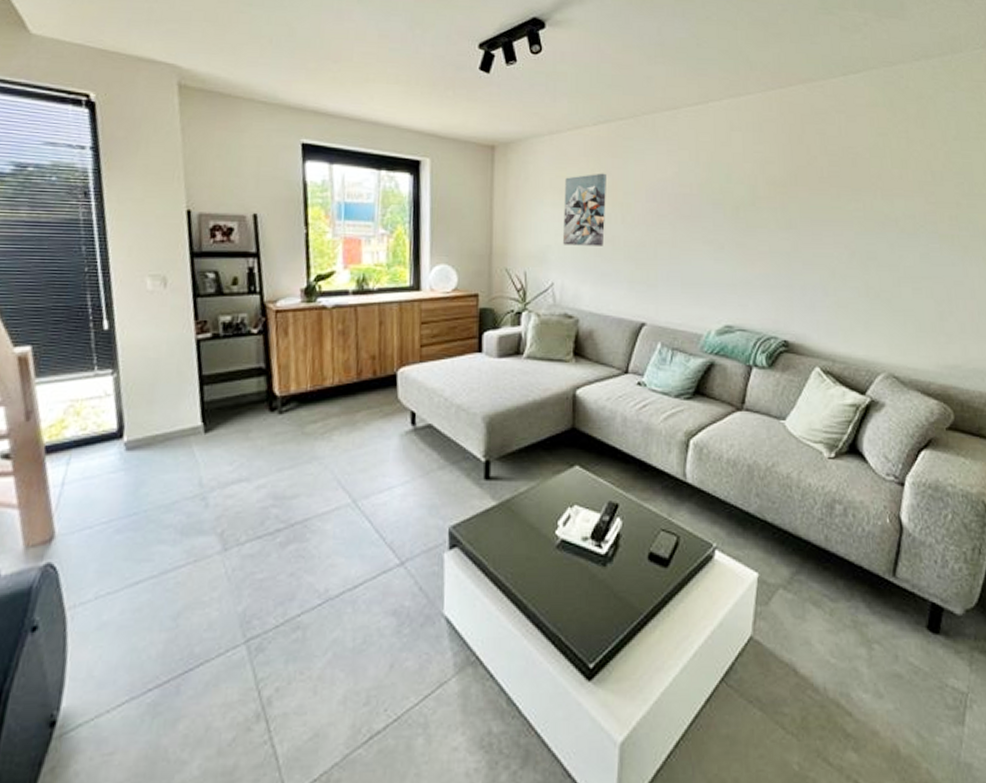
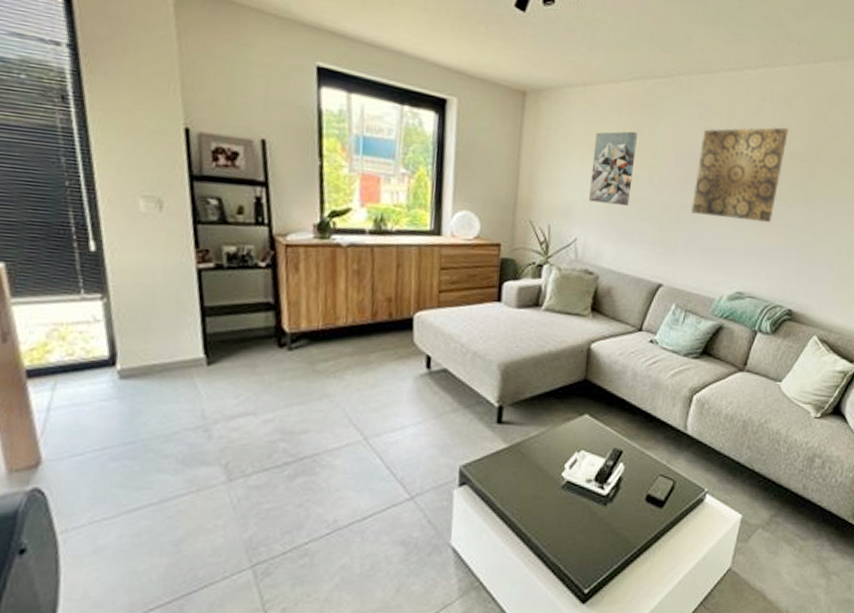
wall art: none [668,154,762,252] -> present [691,127,789,223]

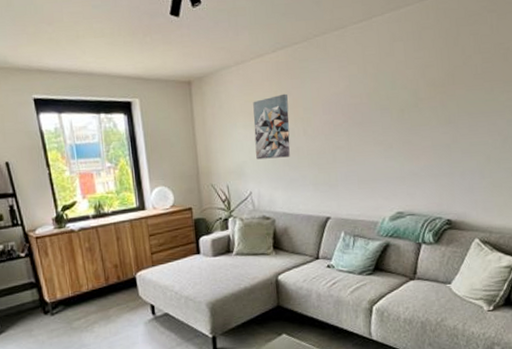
wall art: present [691,127,789,223] -> none [344,60,423,153]

